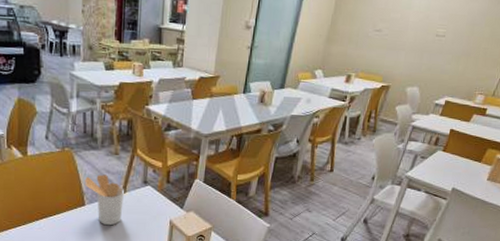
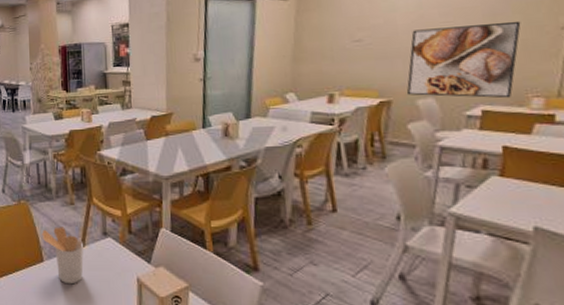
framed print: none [401,28,488,93] -> present [406,21,521,99]

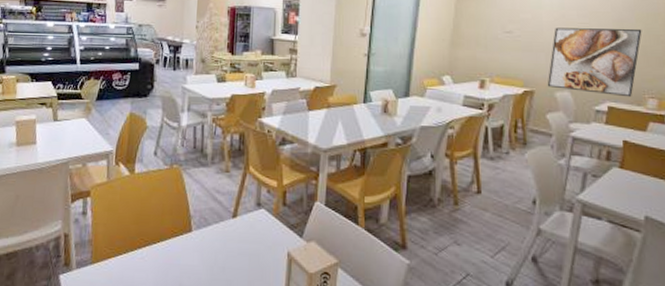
utensil holder: present [42,227,84,285] -> none [192,195,235,257]

